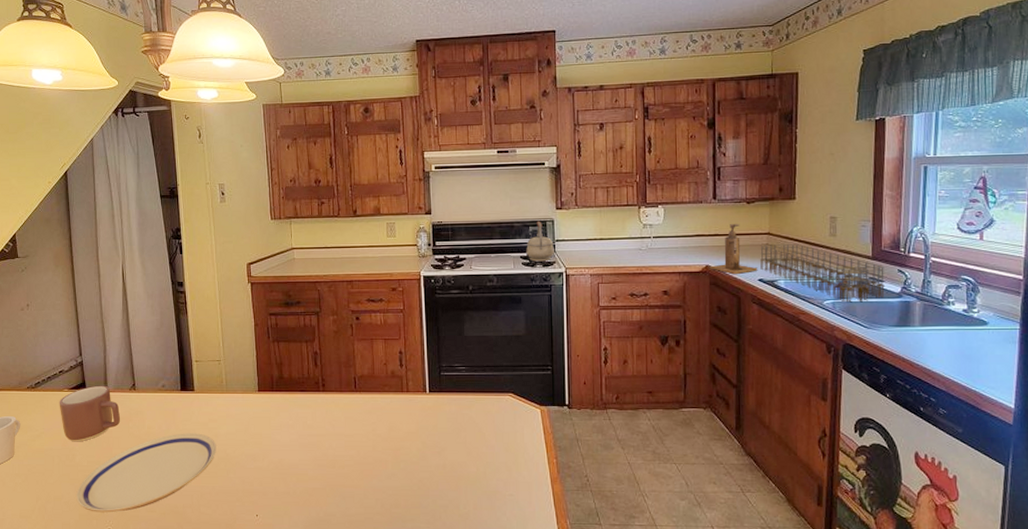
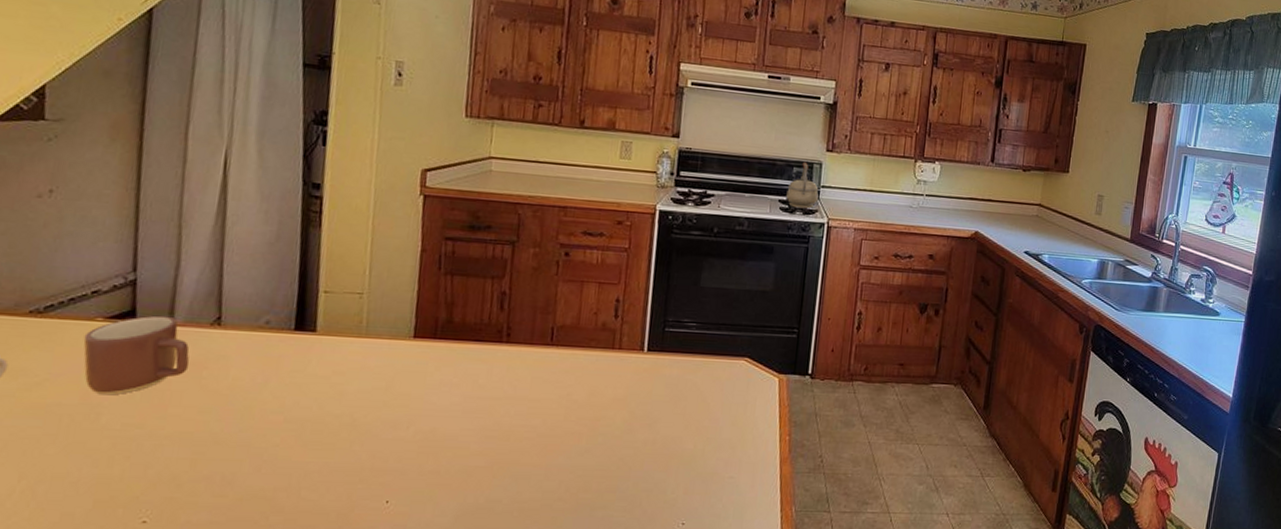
plate: present [76,433,216,513] -> none [93,388,340,498]
soap dispenser: present [709,224,758,275] -> none [978,190,1025,245]
dish rack: present [760,244,885,301] -> none [1028,216,1140,284]

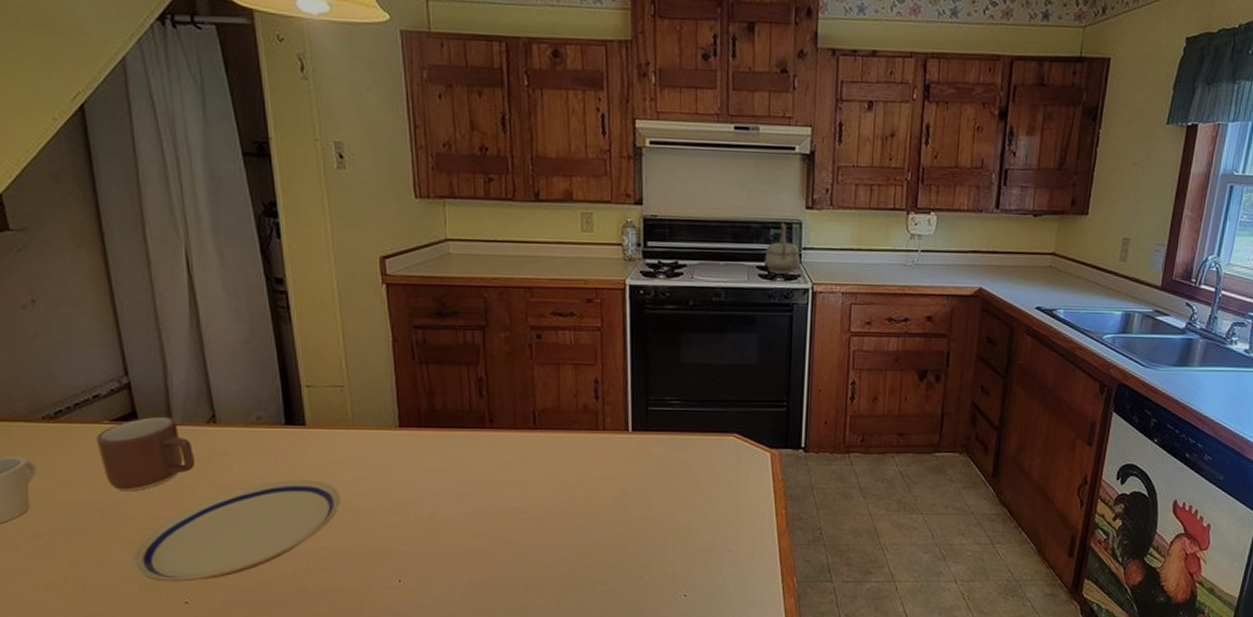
plate: none [93,388,340,498] -> present [133,480,341,582]

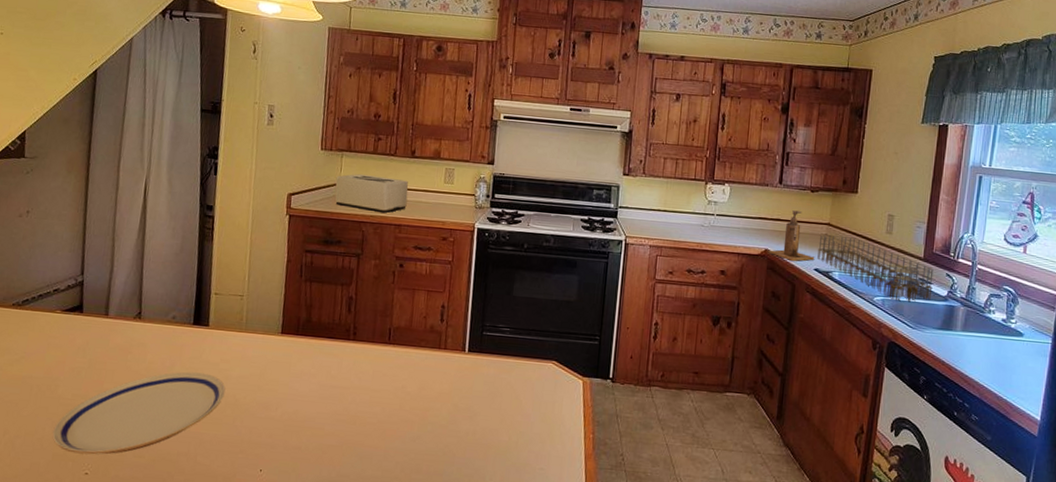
mug: present [95,416,196,492] -> none [47,309,119,372]
toaster: none [440,226,537,274] -> present [334,174,409,213]
kettle: present [764,222,800,274] -> none [587,184,617,228]
soap dispenser: none [982,240,1037,301] -> present [768,210,815,262]
dish rack: none [1040,267,1172,337] -> present [817,234,934,302]

